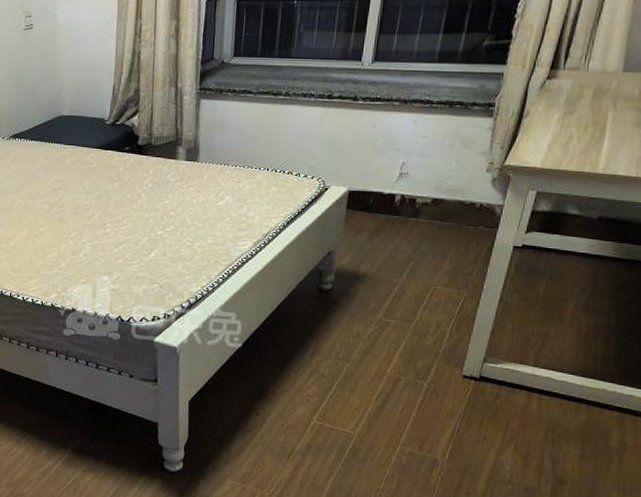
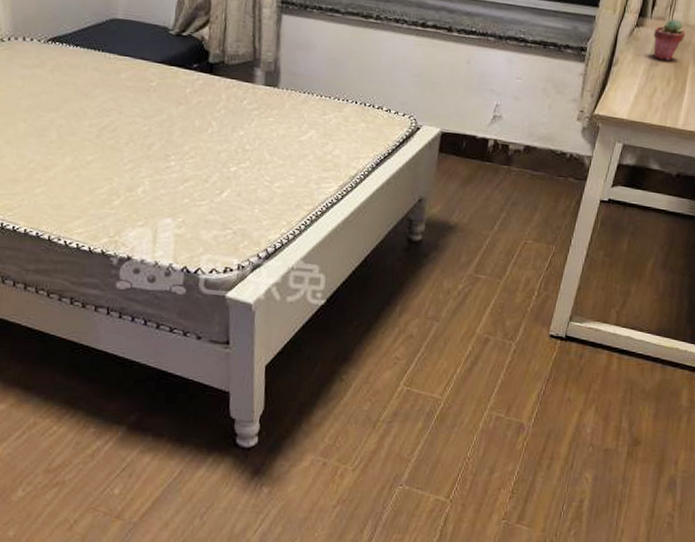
potted succulent: none [567,68,604,108] -> present [653,18,686,61]

